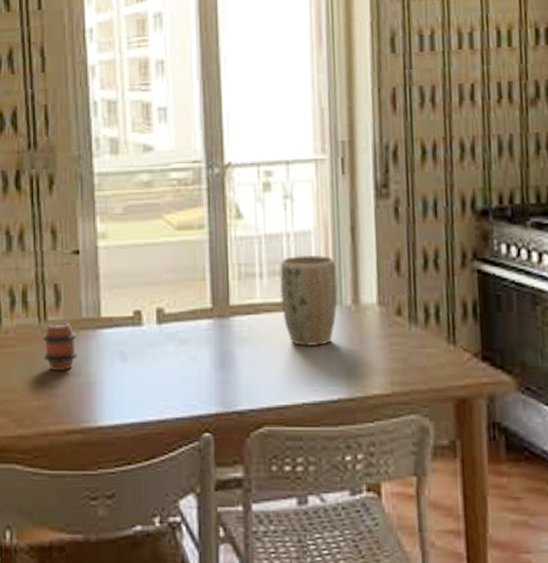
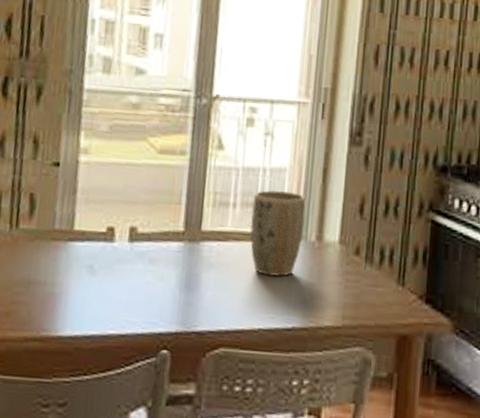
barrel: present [42,322,78,372] -> none [11,230,47,279]

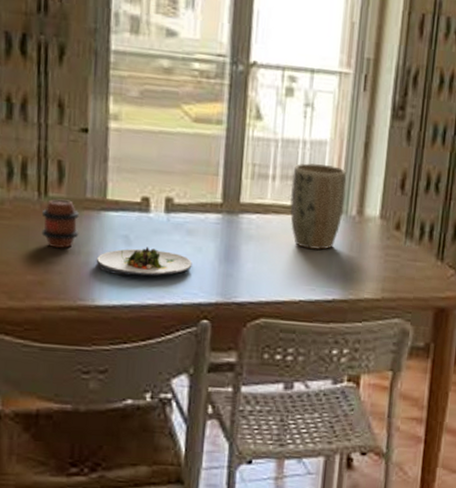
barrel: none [11,230,47,279] -> present [41,199,79,249]
salad plate: none [61,276,154,307] -> present [96,247,192,277]

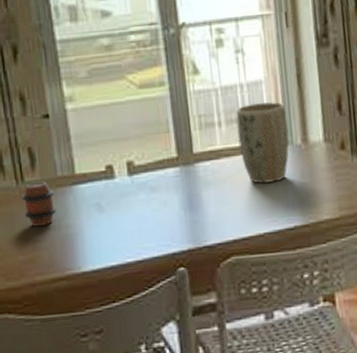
salad plate: present [96,247,192,277] -> none [75,210,161,241]

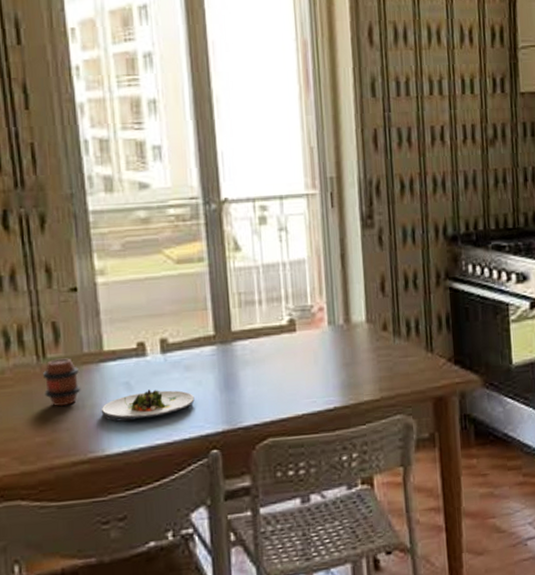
salad plate: none [75,210,161,241] -> present [101,389,195,422]
plant pot: present [236,102,289,184] -> none [277,281,331,364]

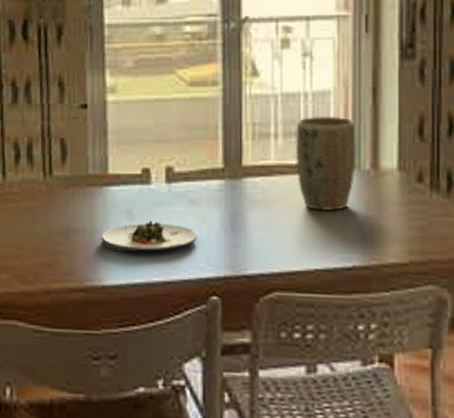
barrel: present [42,358,81,407] -> none [47,177,83,228]
plant pot: none [277,281,331,364] -> present [295,117,356,212]

